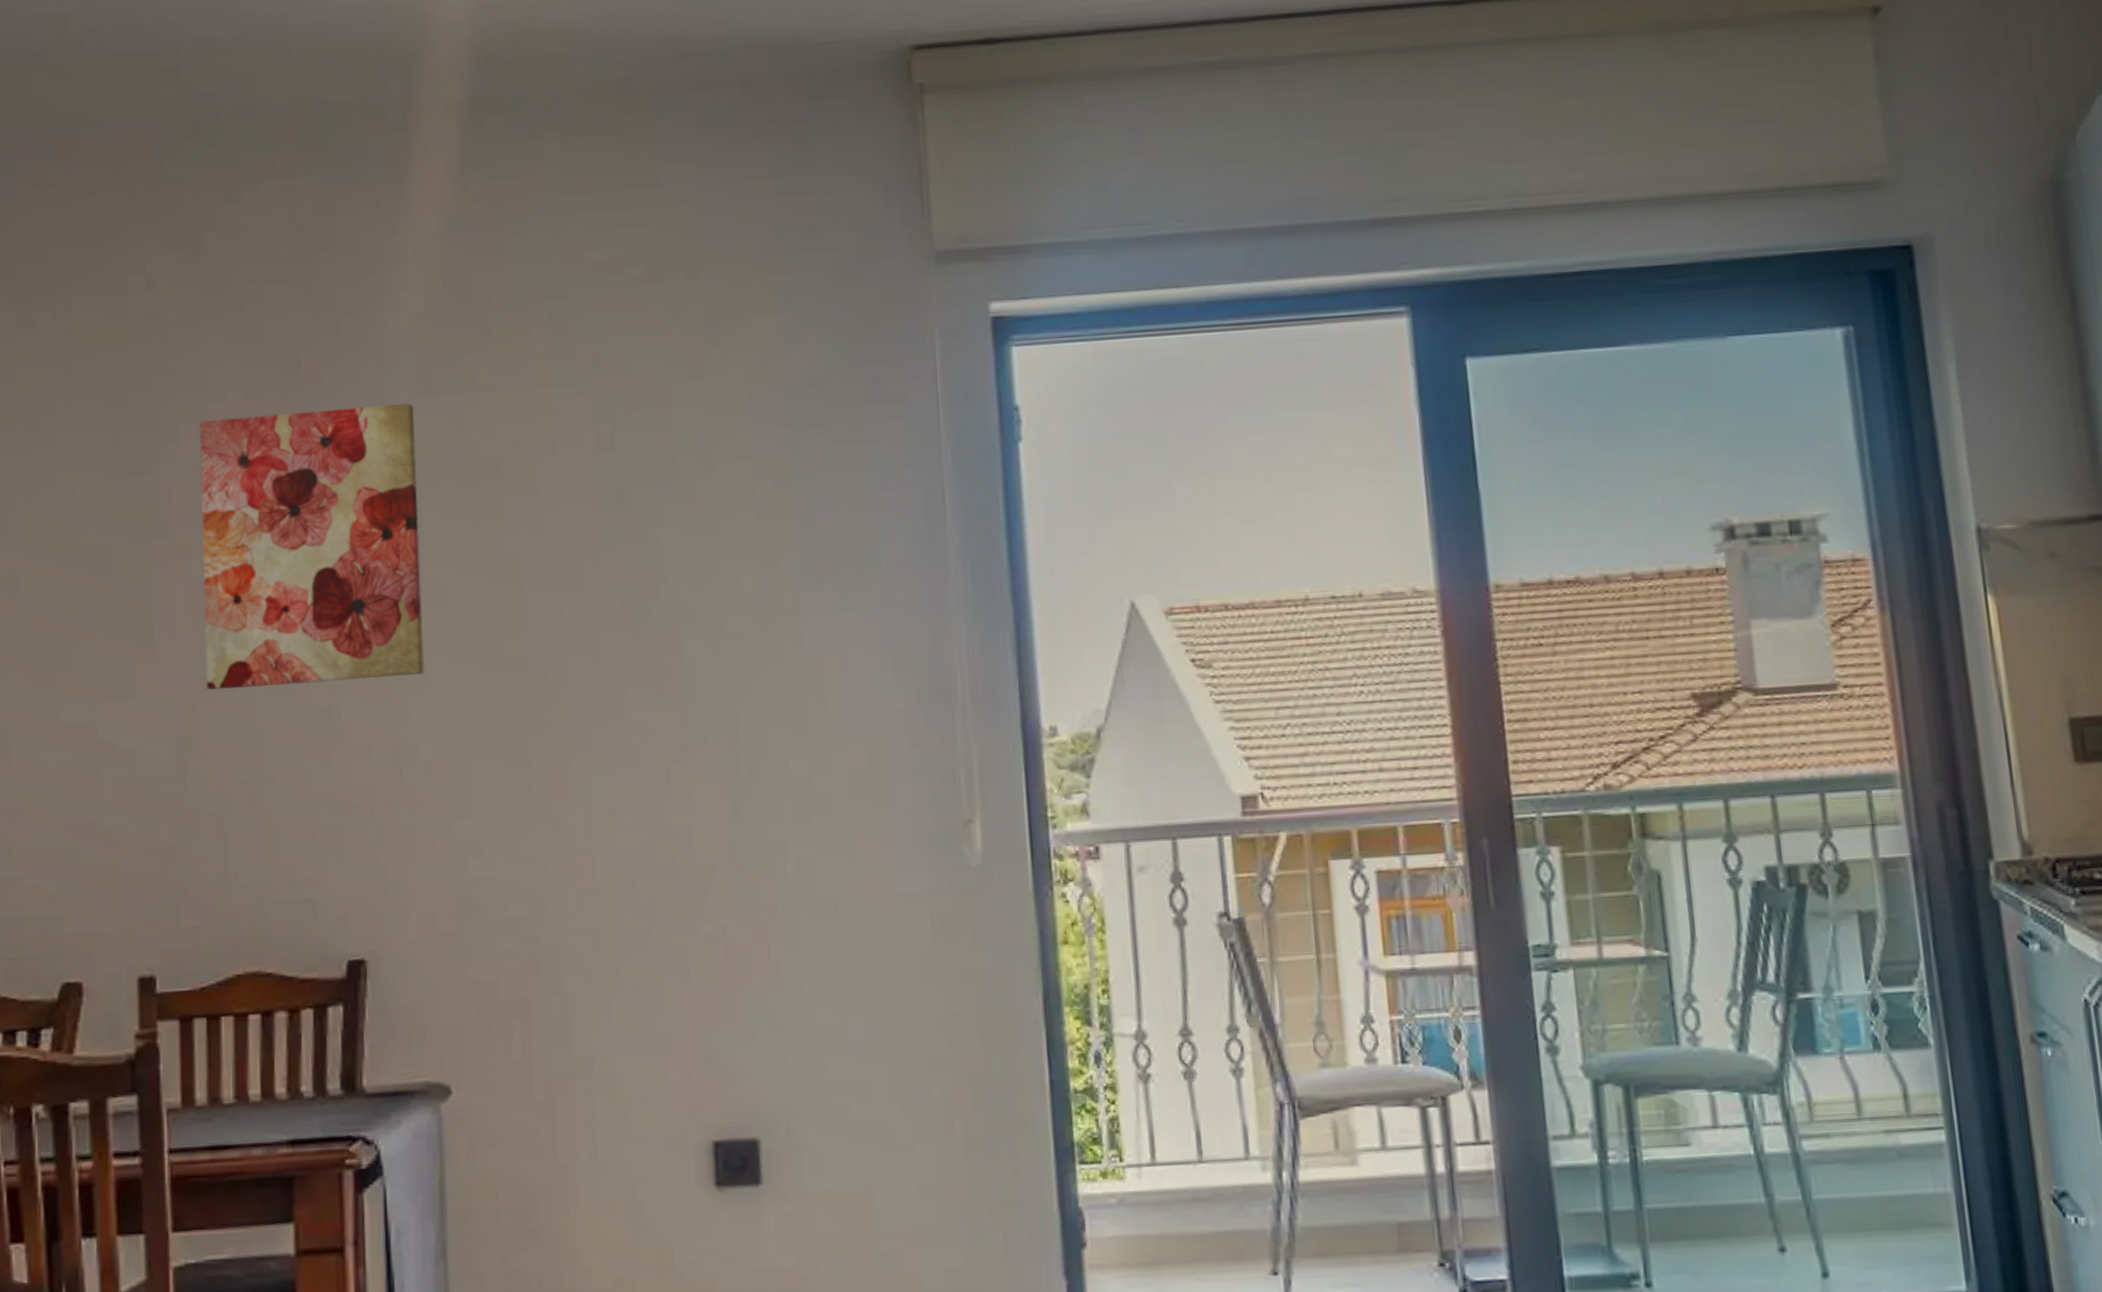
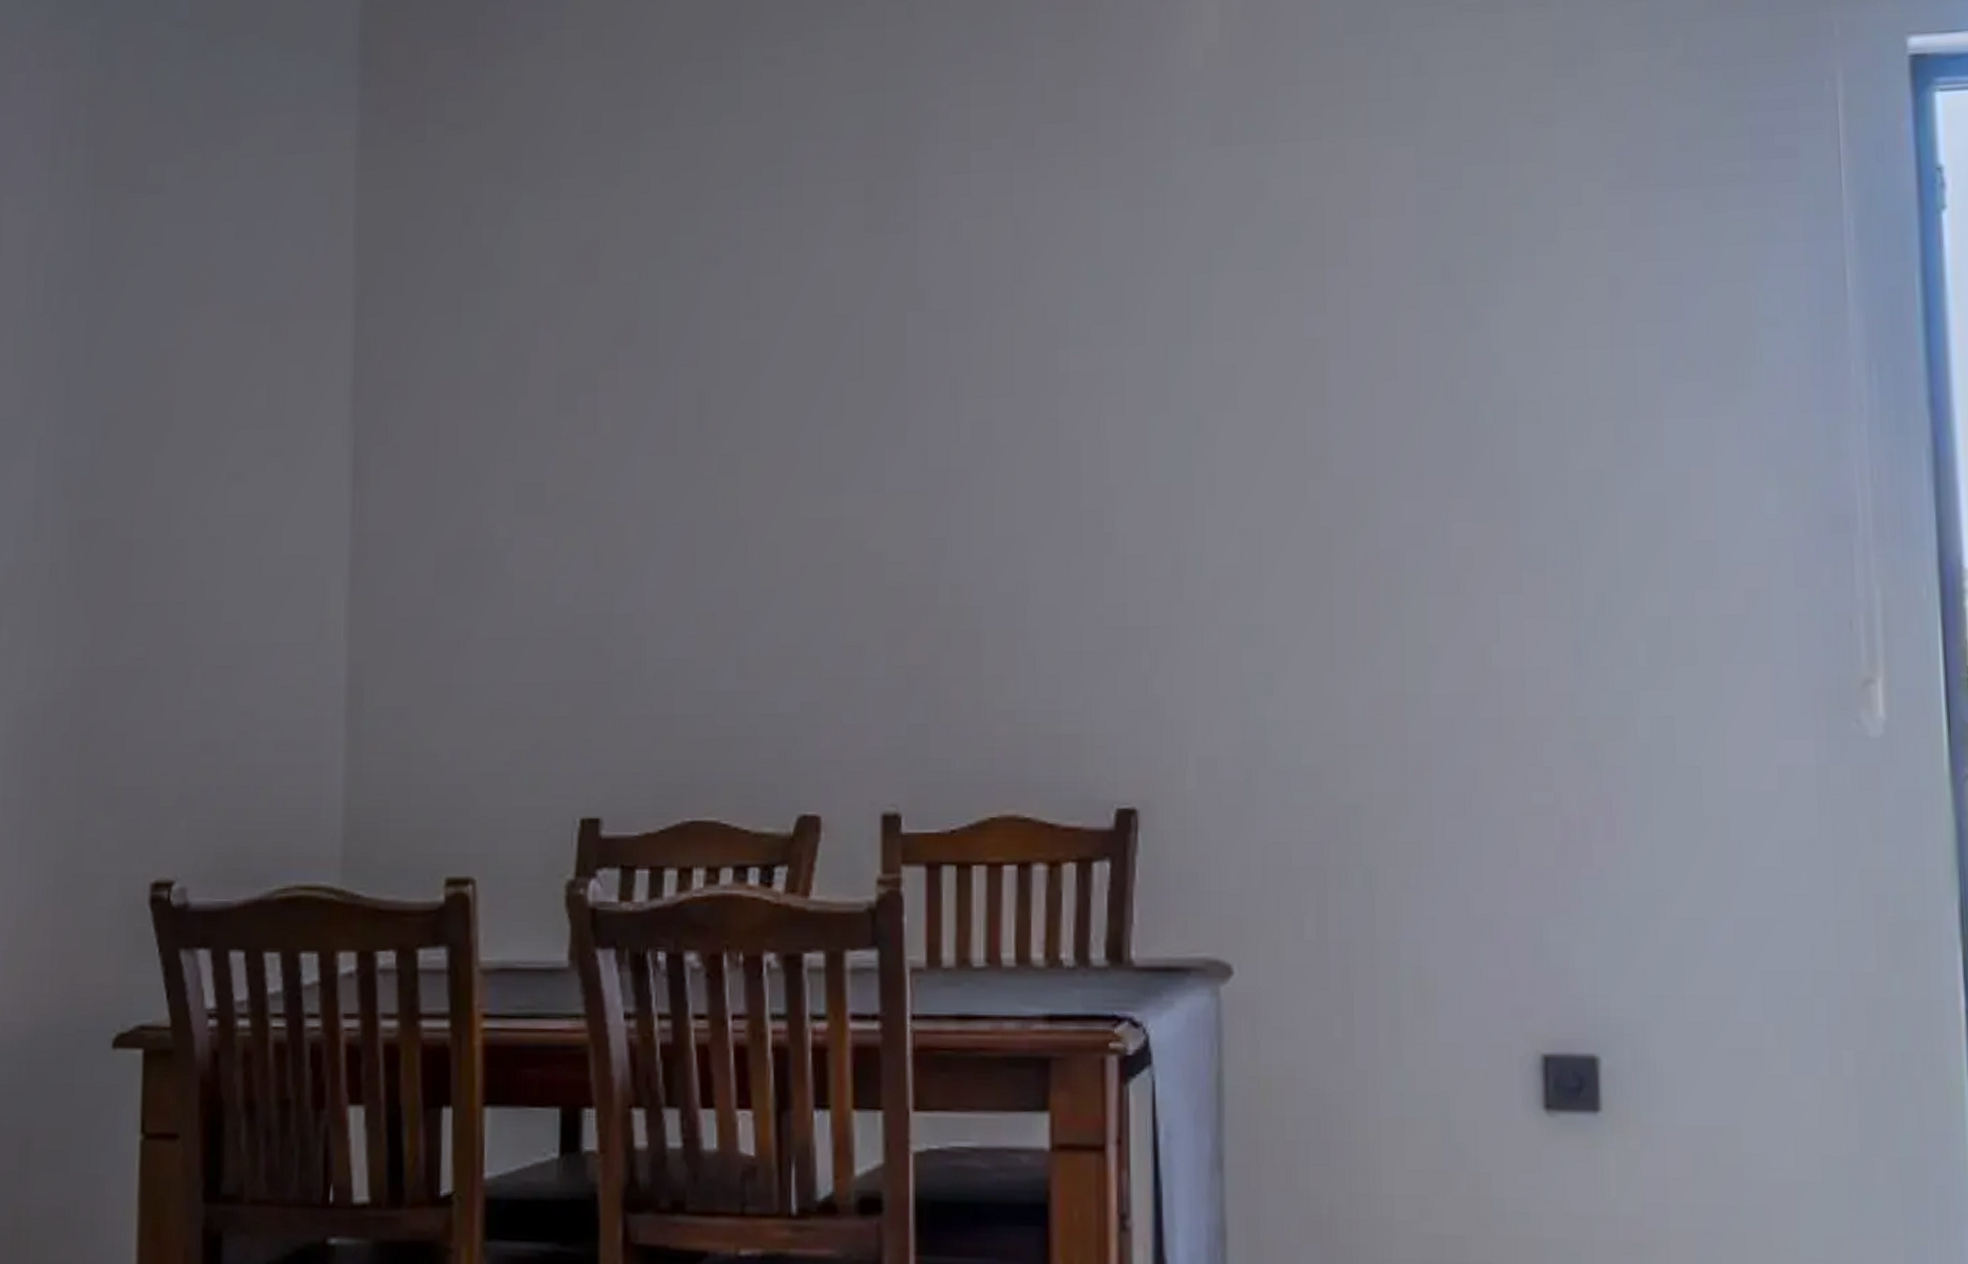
wall art: present [199,403,424,691] -> none [961,155,1211,486]

